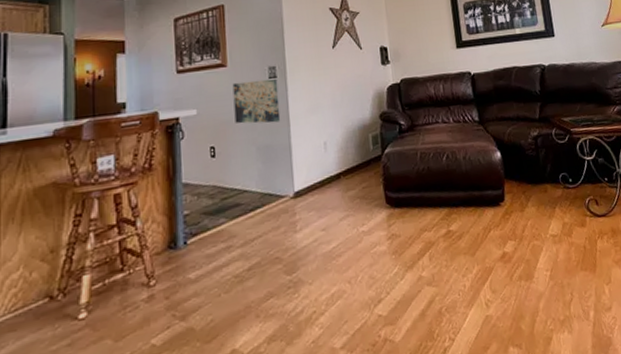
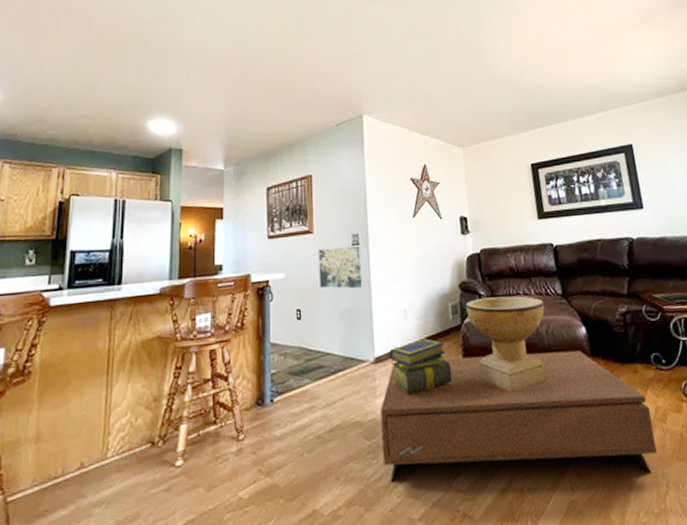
coffee table: none [300,174,563,315] -> present [380,350,657,482]
stack of books: none [309,170,374,226] -> present [389,338,453,393]
decorative bowl: none [386,124,464,220] -> present [466,296,547,394]

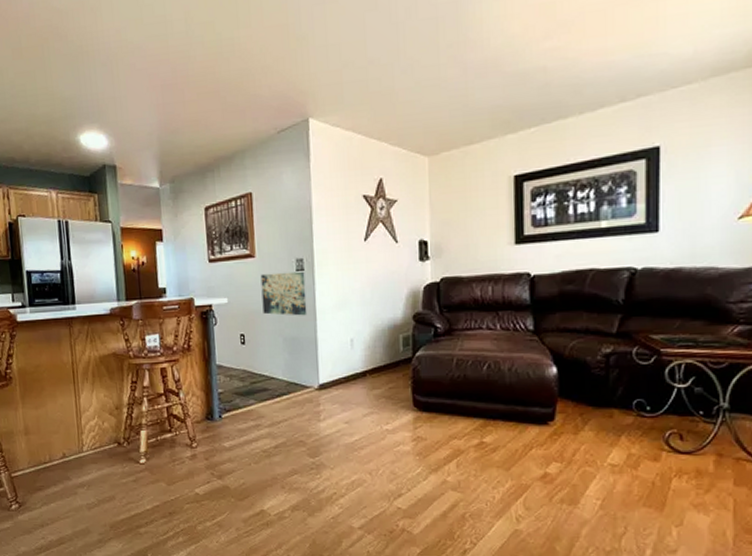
coffee table: present [380,350,657,482] -> none [324,389,620,514]
stack of books: present [389,338,453,393] -> none [334,369,399,420]
decorative bowl: present [466,296,547,394] -> none [419,330,510,428]

